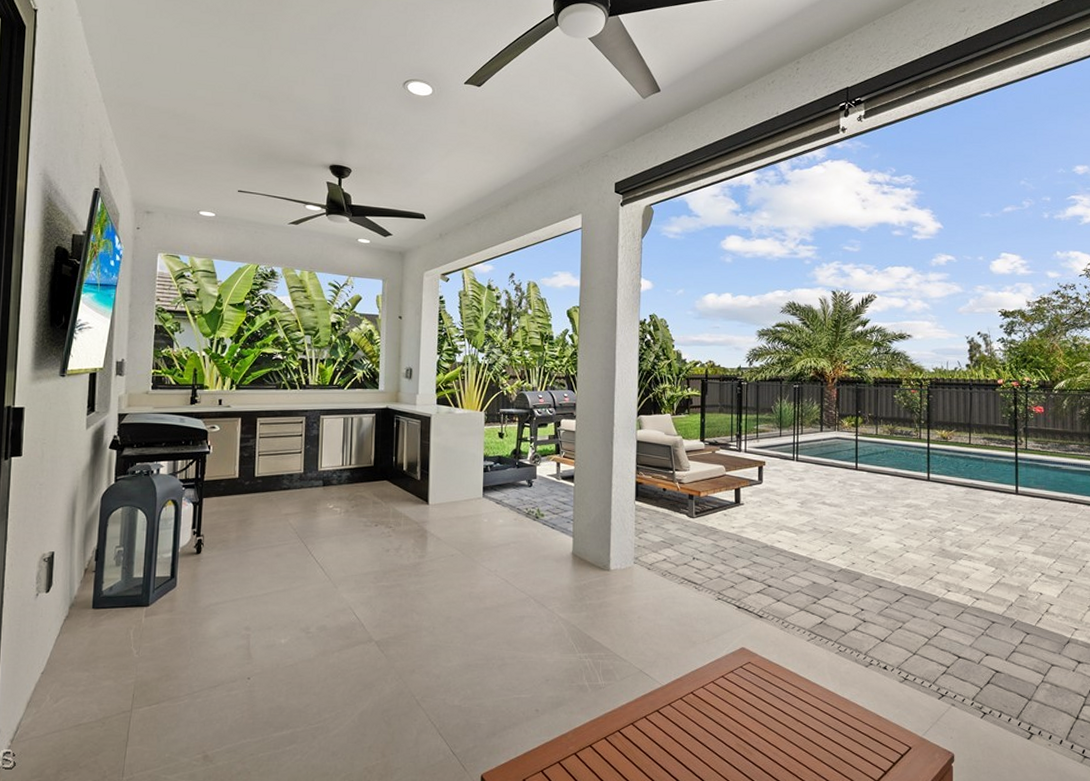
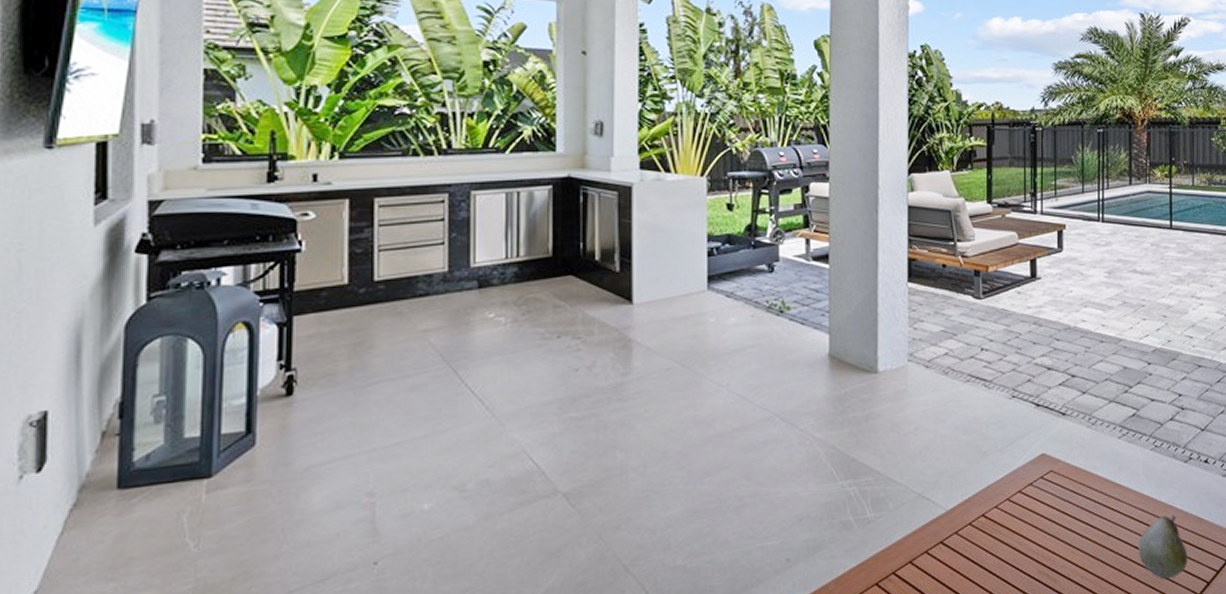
fruit: none [824,710,867,764] -> present [1139,515,1188,579]

